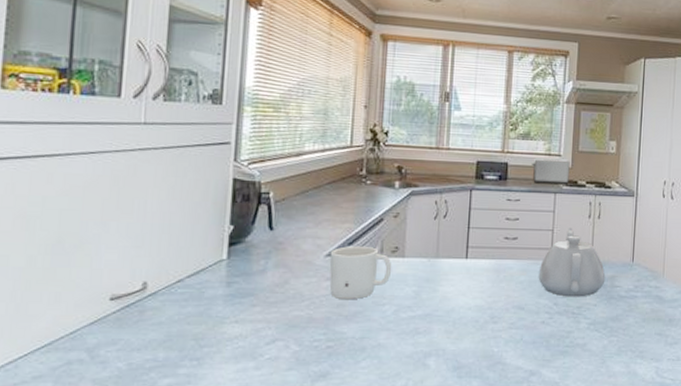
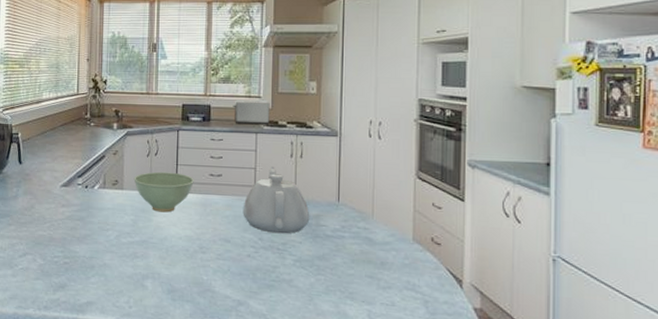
mug: present [329,245,392,300] -> none [64,178,113,224]
bowl: none [417,236,487,281] -> present [134,171,194,213]

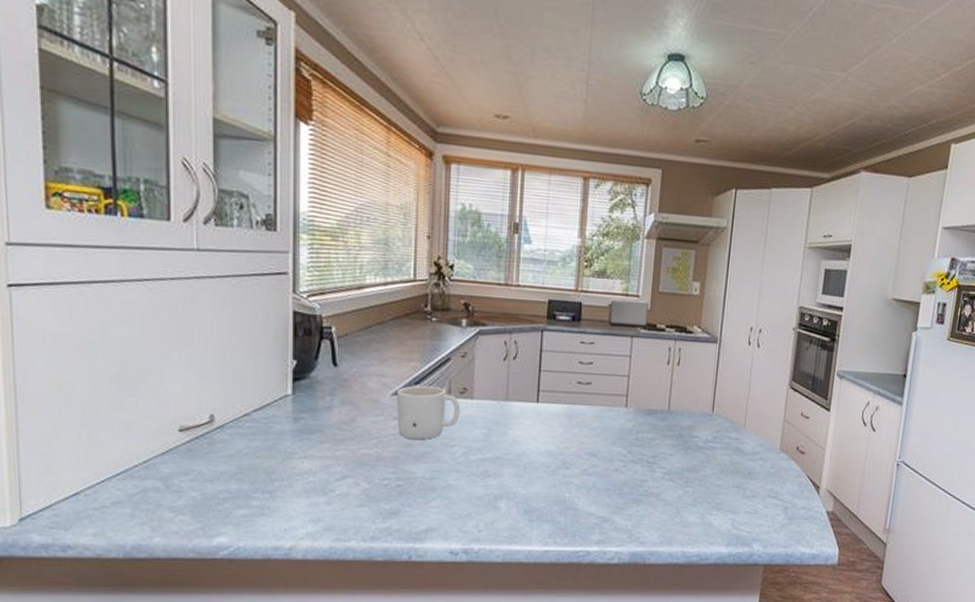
mug: none [64,178,113,224] -> present [396,385,461,440]
bowl: present [134,171,194,213] -> none [486,378,559,425]
teapot: present [242,166,310,234] -> none [612,374,683,446]

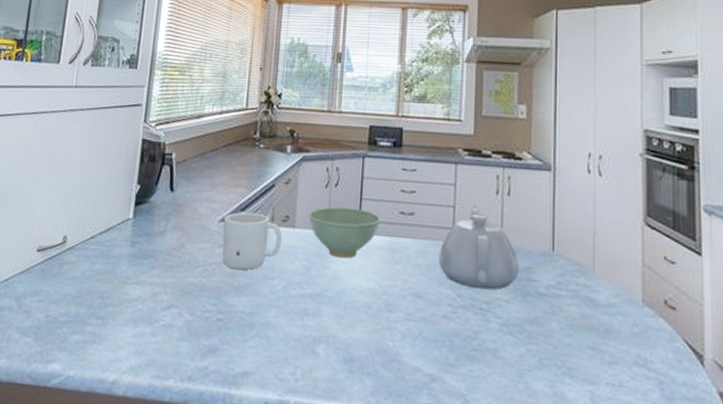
bowl: none [486,378,559,425] -> present [308,206,381,259]
toaster: present [607,298,649,330] -> none [428,123,472,156]
teapot: none [612,374,683,446] -> present [438,204,519,290]

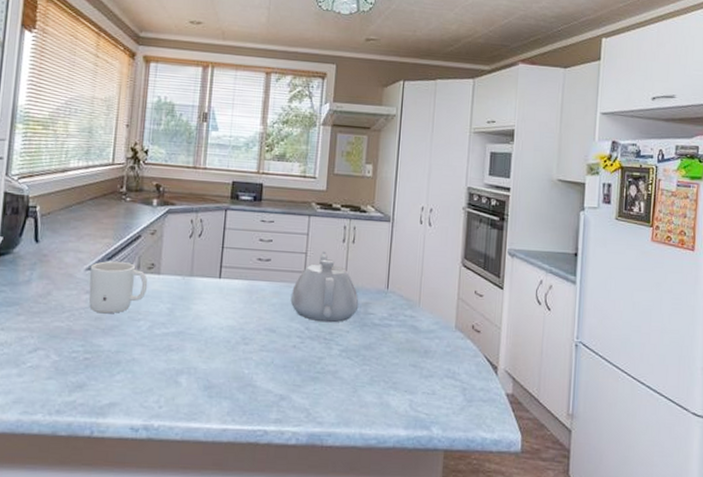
bowl: present [308,206,381,259] -> none [173,254,241,300]

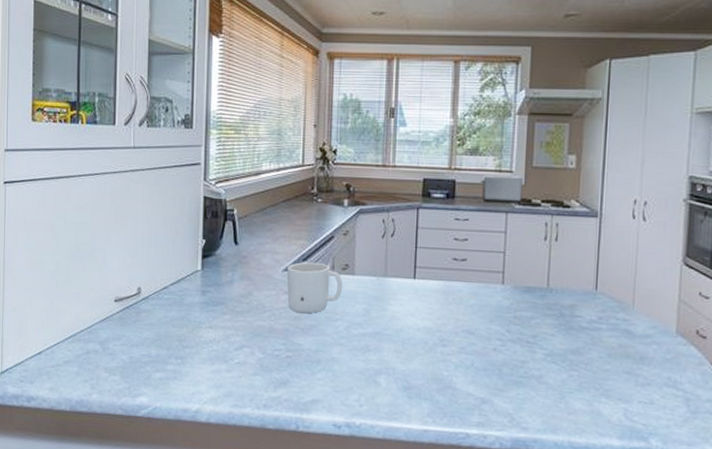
toaster: none [286,179,325,209] -> present [480,174,523,205]
teapot: present [290,251,359,323] -> none [489,250,564,326]

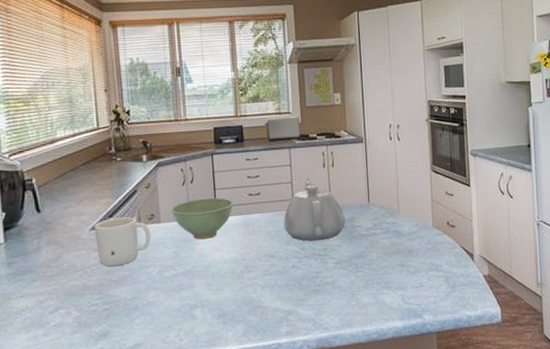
bowl: none [366,255,435,301] -> present [170,197,234,240]
teapot: none [489,250,564,326] -> present [283,178,346,241]

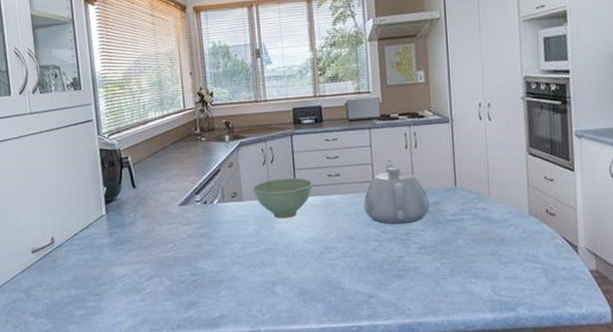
mug: present [94,216,151,267] -> none [182,194,234,241]

